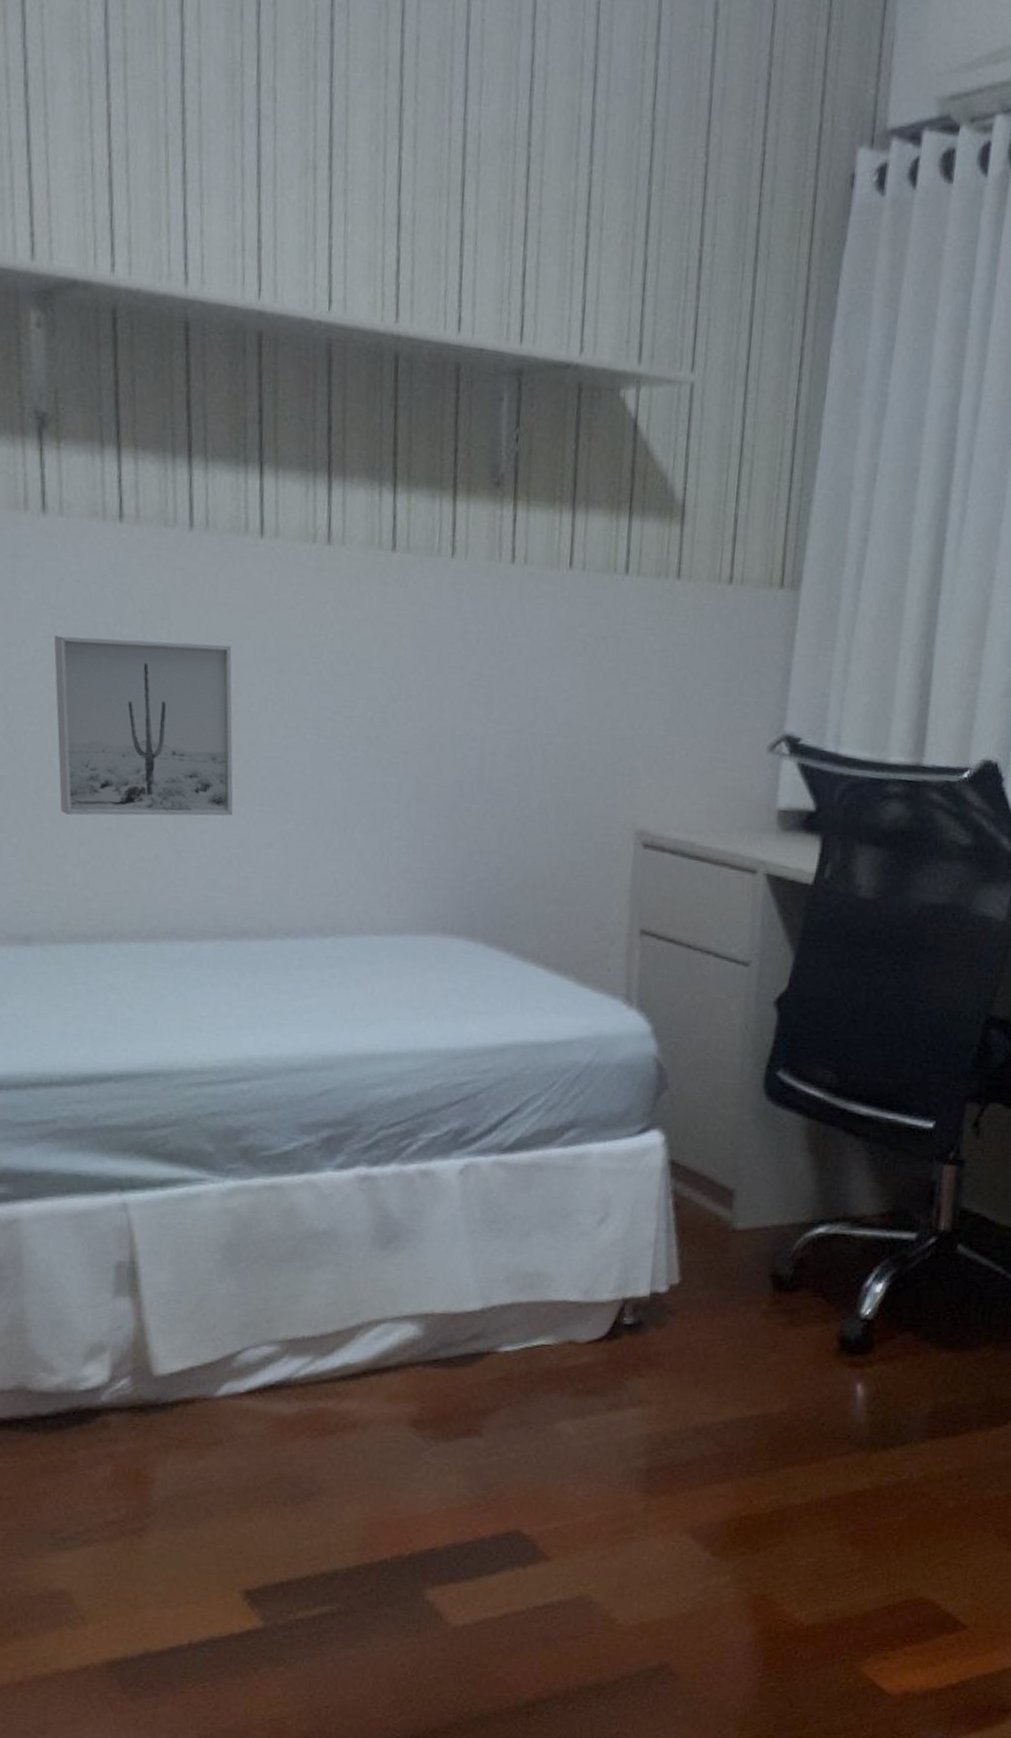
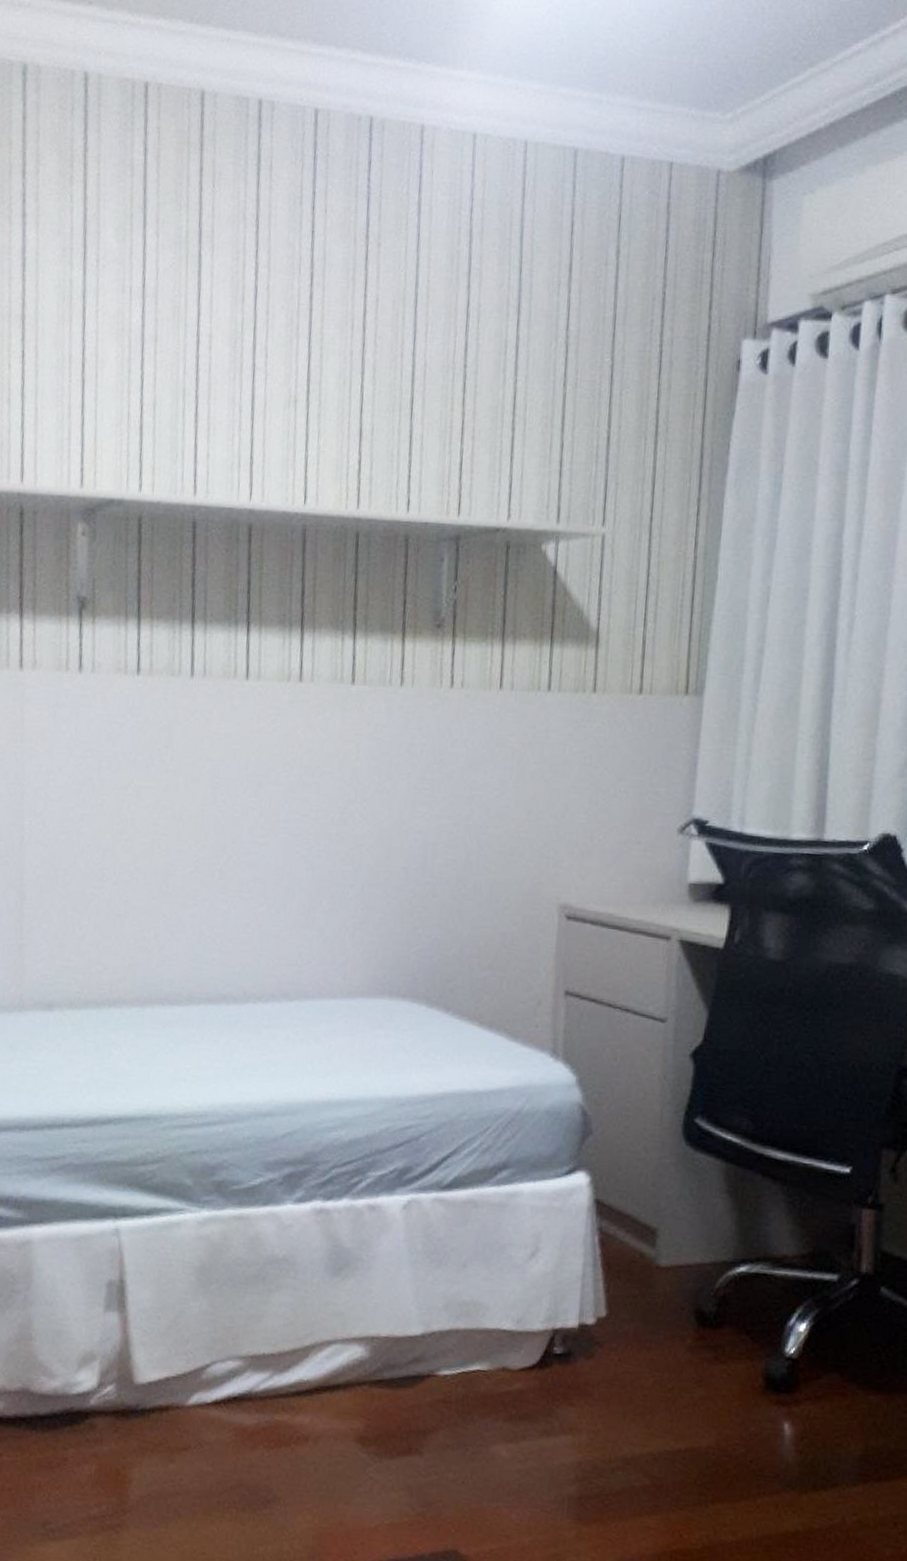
wall art: present [53,634,233,816] -> none [81,763,221,905]

